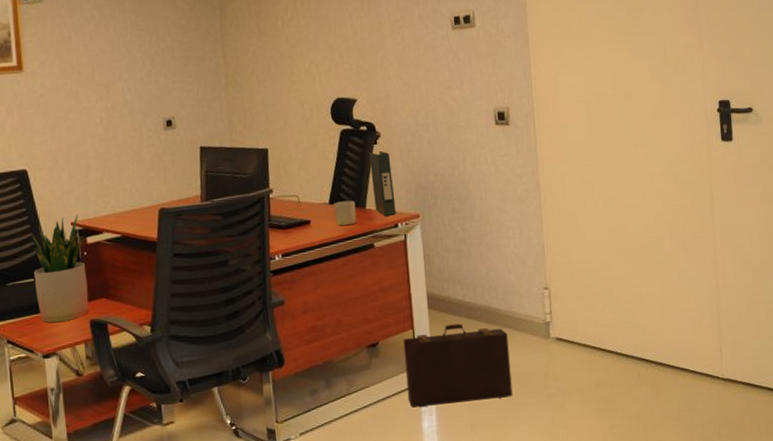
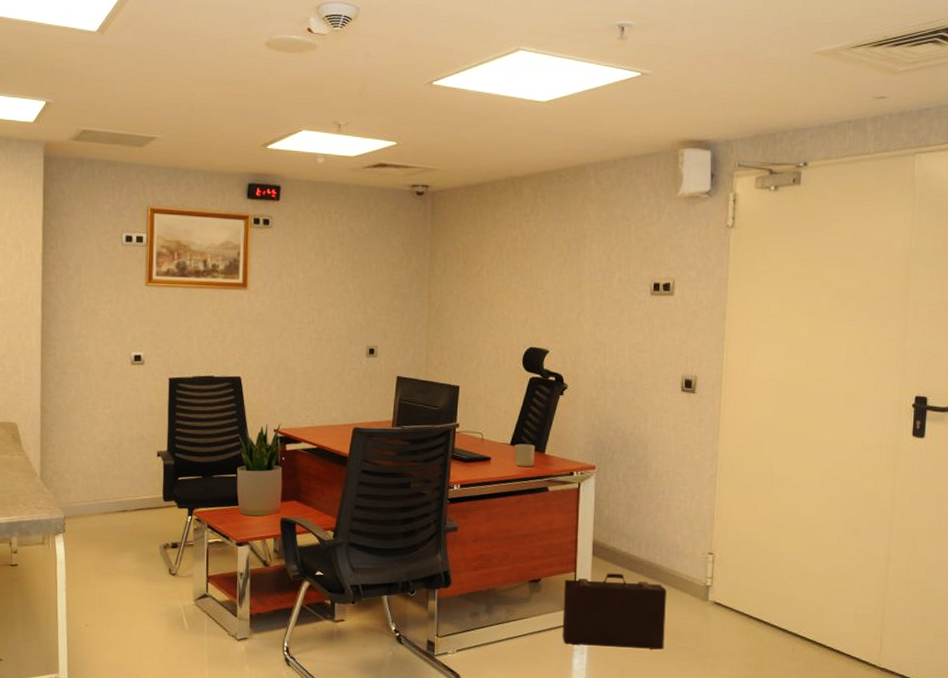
binder: present [369,150,397,216] -> none [553,401,574,464]

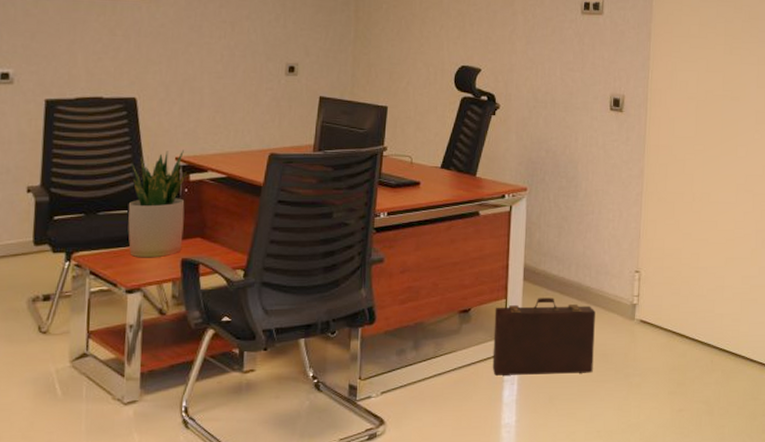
mug: present [514,444,535,467] -> none [444,167,466,191]

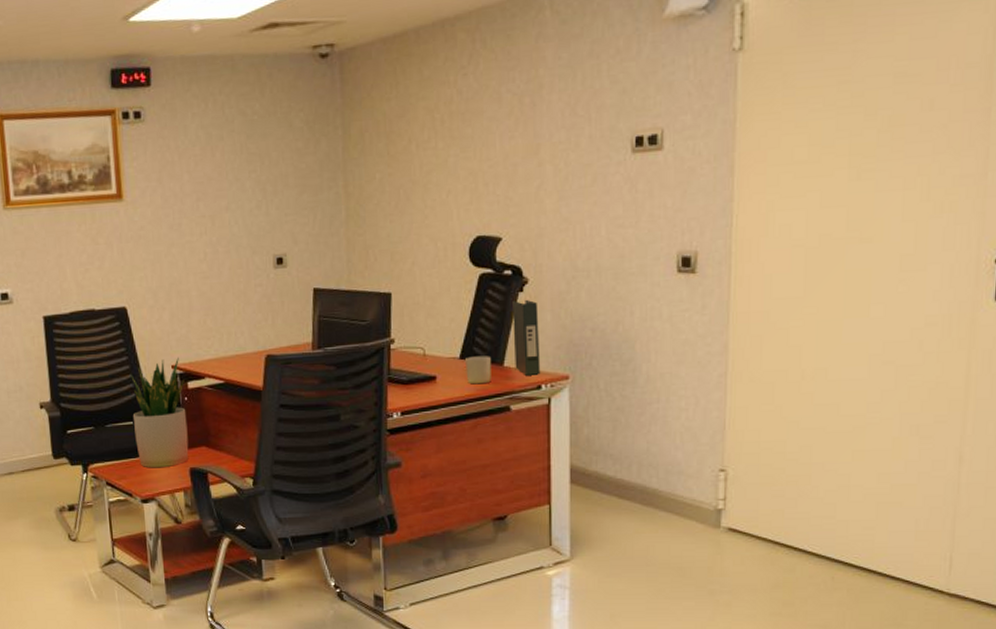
mug: none [444,167,466,191] -> present [464,356,491,385]
binder: none [485,121,506,186] -> present [512,299,541,375]
briefcase: present [492,297,595,376] -> none [536,502,666,589]

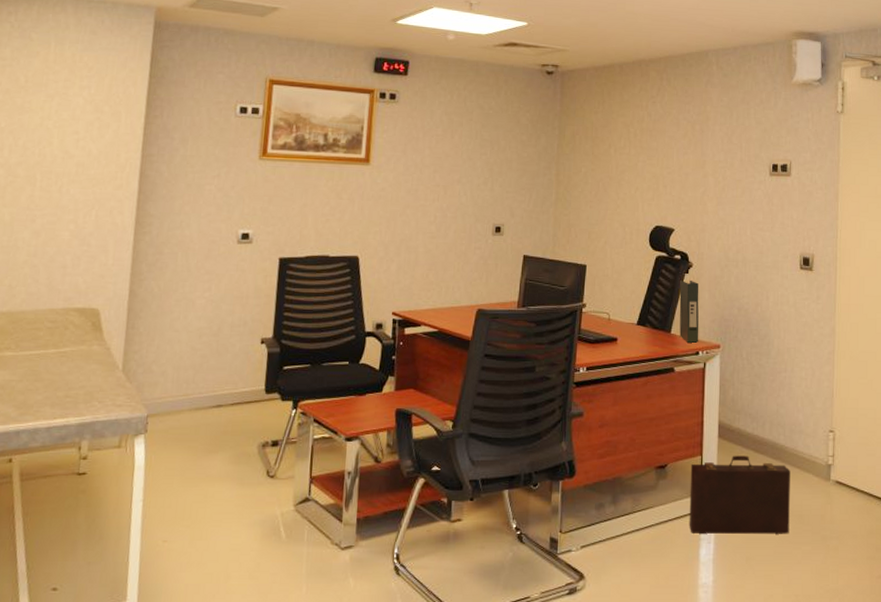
planter: present [131,357,189,468] -> none [348,305,402,408]
mug: present [464,356,491,385] -> none [640,323,661,348]
briefcase: none [536,502,666,589] -> present [689,455,790,534]

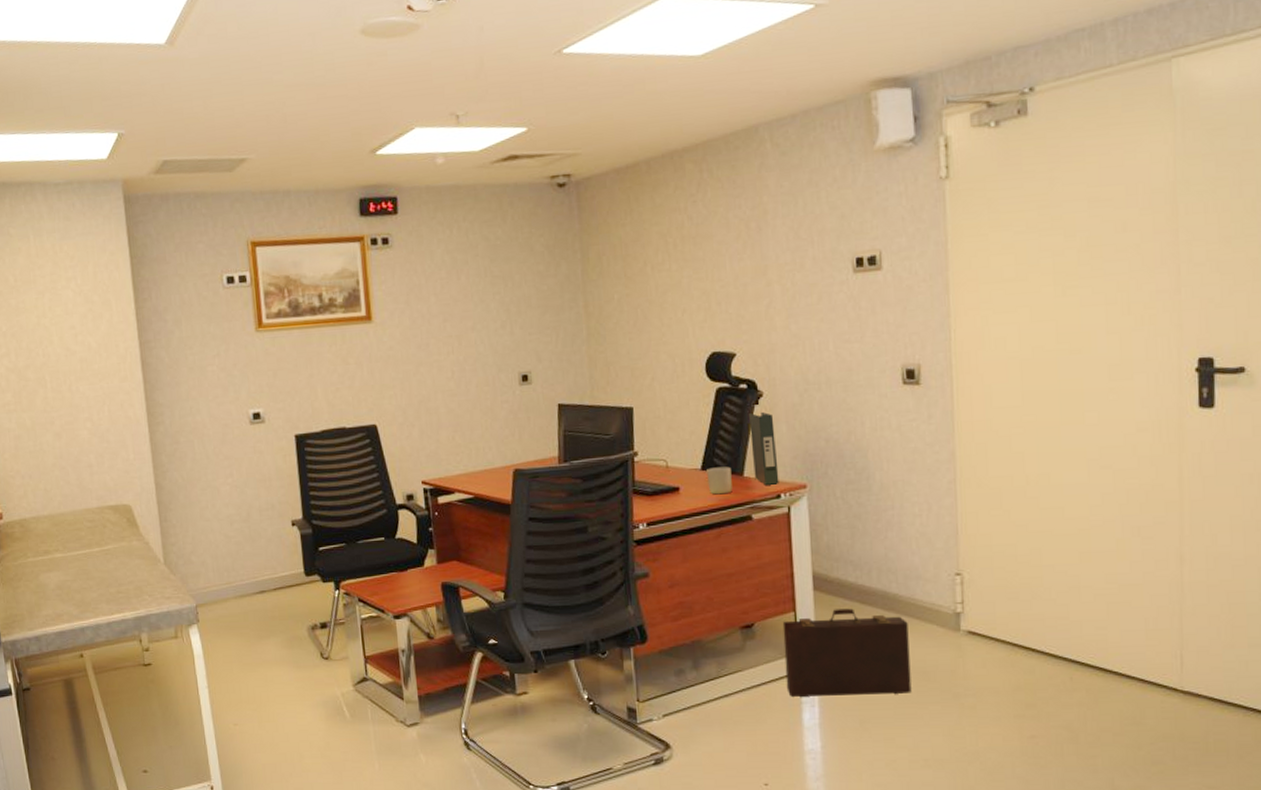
mug: none [640,323,661,348] -> present [705,466,732,495]

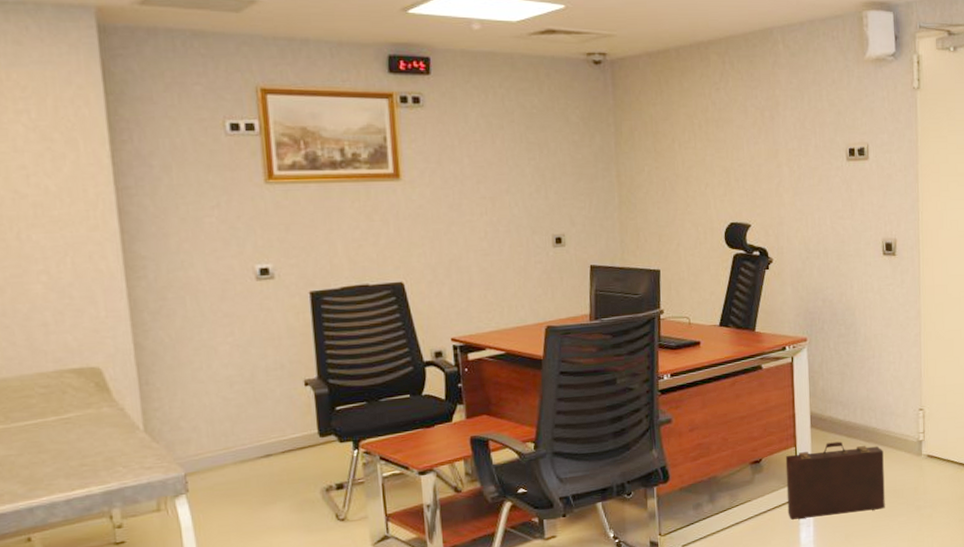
mug: present [705,466,732,495] -> none [723,323,746,348]
binder: present [749,411,779,485] -> none [761,275,785,339]

